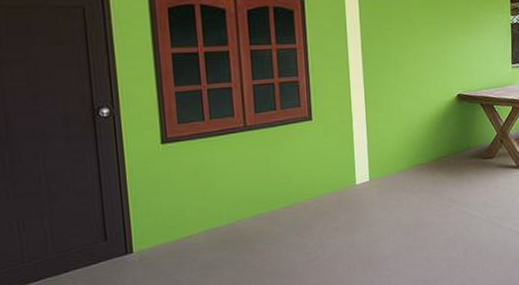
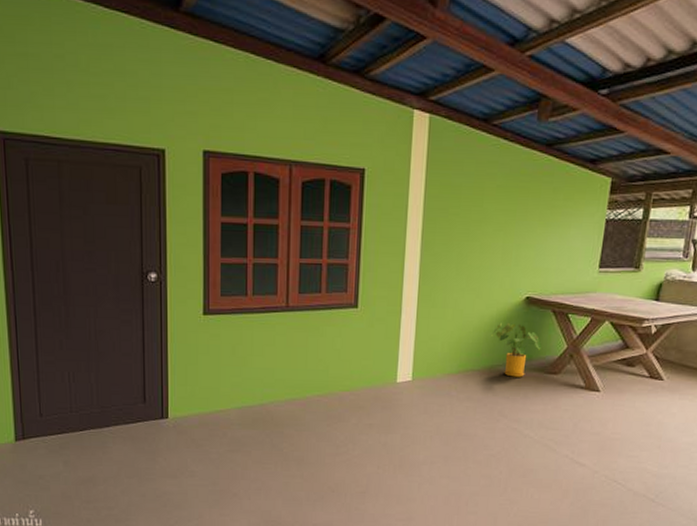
house plant: none [433,118,476,166] -> present [491,322,542,377]

